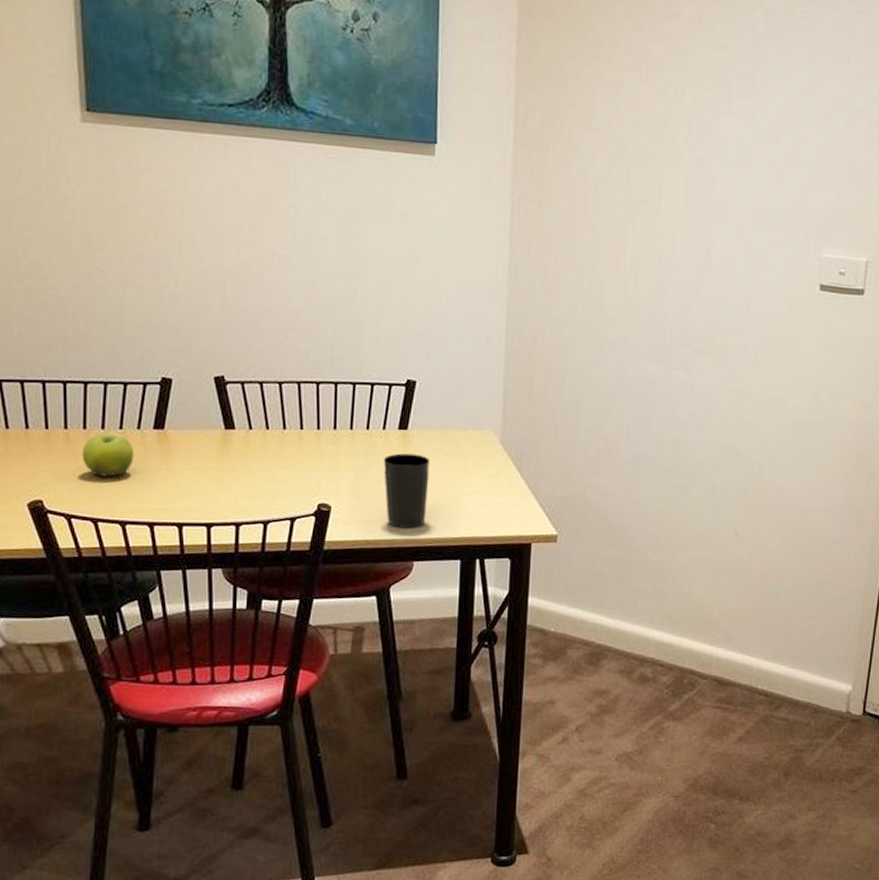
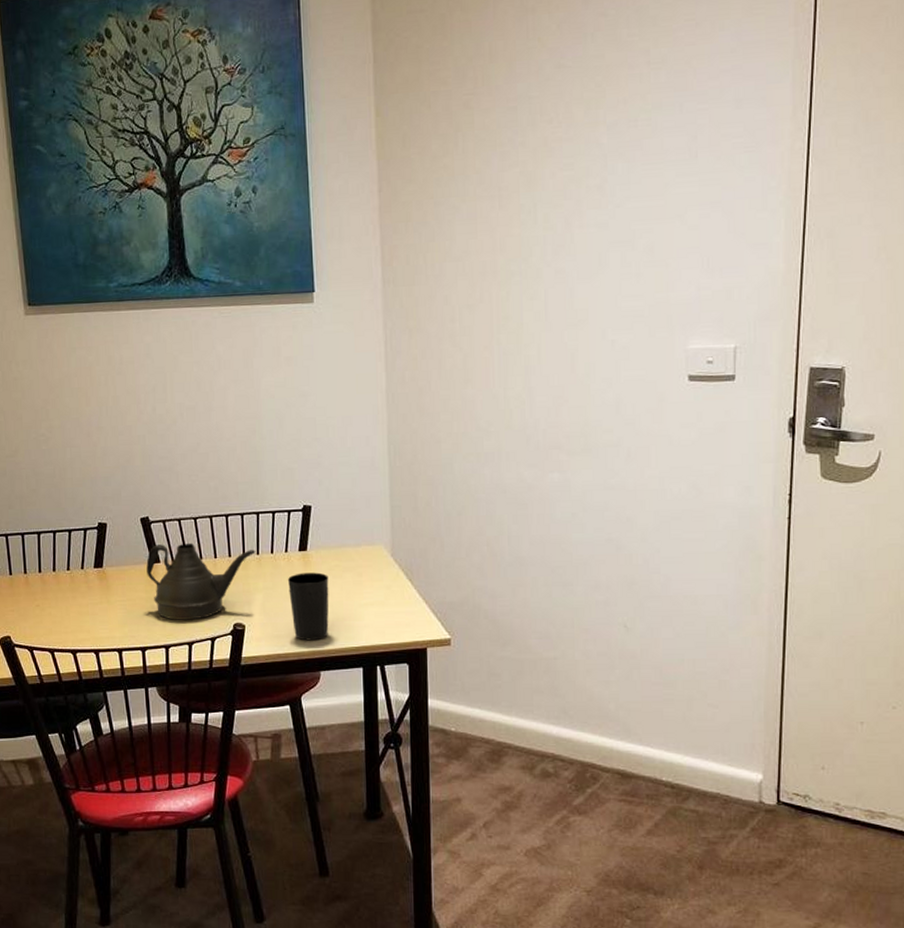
fruit: present [82,432,134,477] -> none [39,574,80,612]
teapot: none [218,408,349,497] -> present [146,543,256,620]

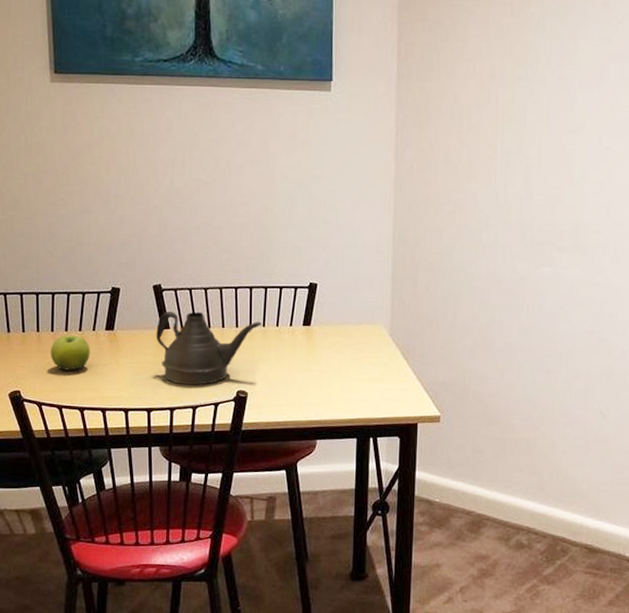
fruit: none [39,574,80,612] -> present [50,334,90,371]
cup: present [287,572,329,641] -> none [290,346,329,411]

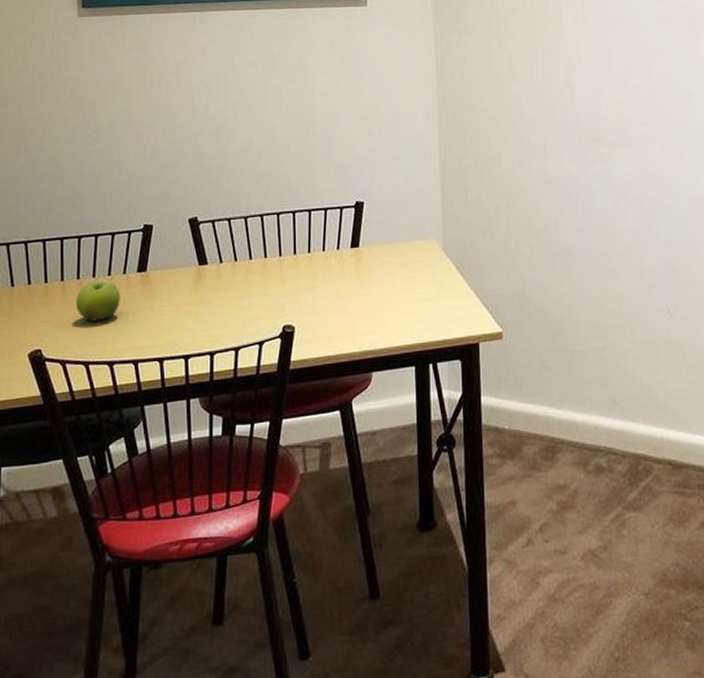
teapot: present [156,311,262,385] -> none [193,242,307,325]

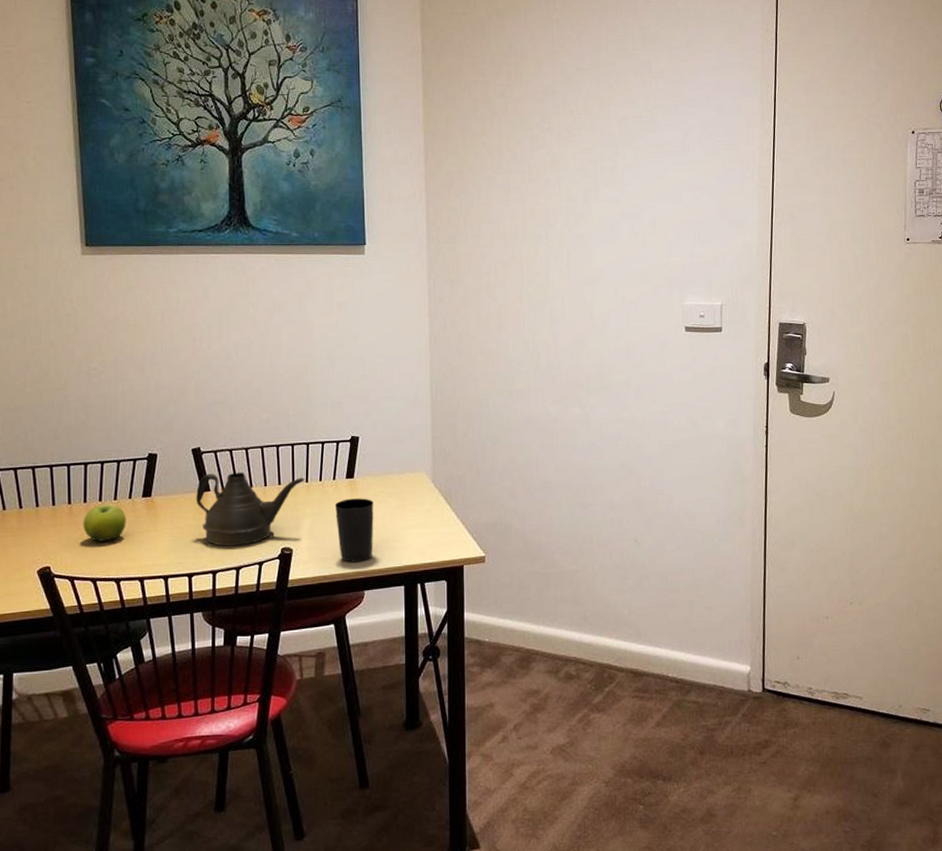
teapot: none [193,242,307,325] -> present [196,472,305,546]
cup: none [339,269,381,341] -> present [334,498,374,562]

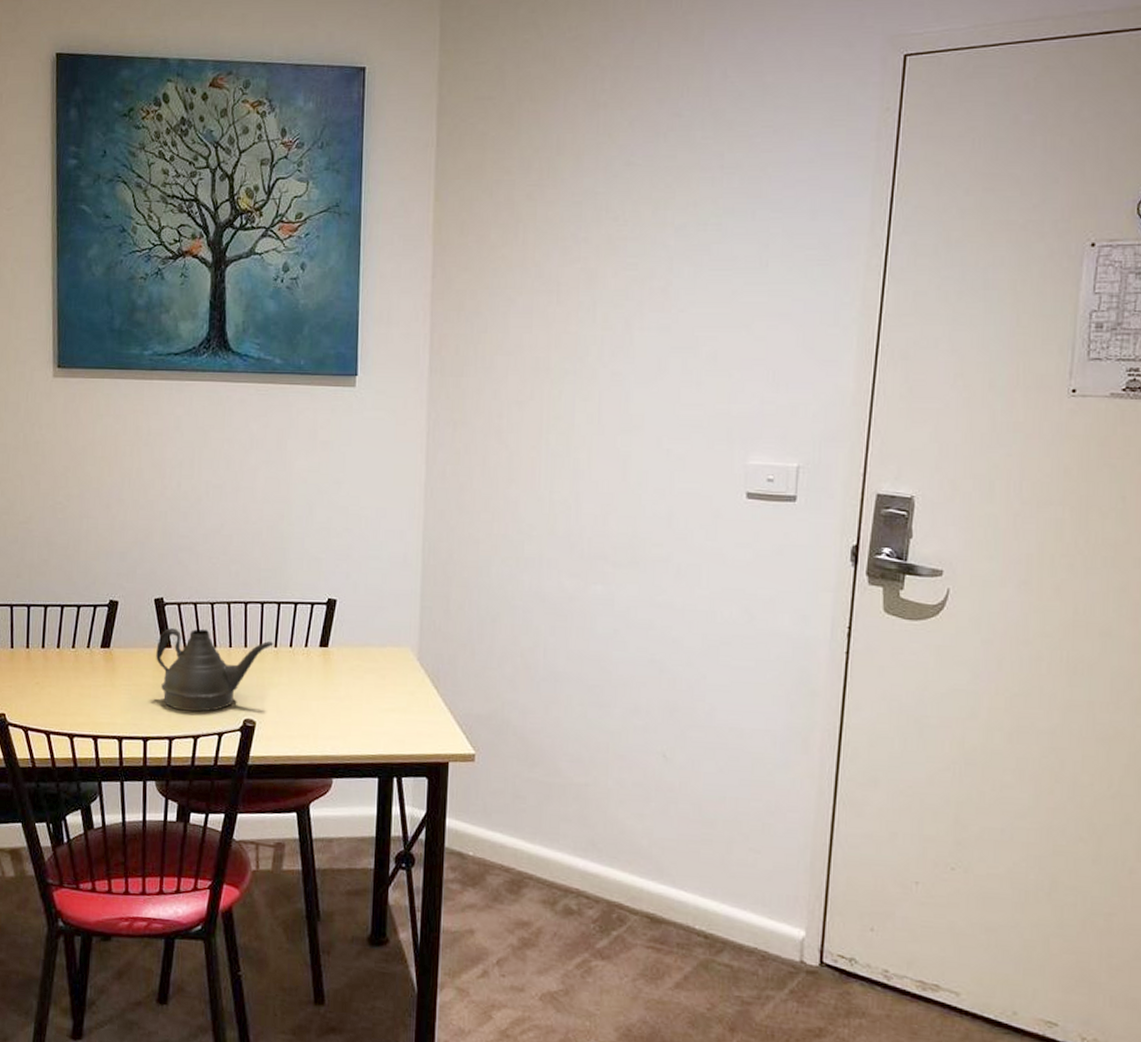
fruit: present [83,504,126,542] -> none [39,651,83,692]
cup: present [334,498,374,562] -> none [304,670,349,745]

